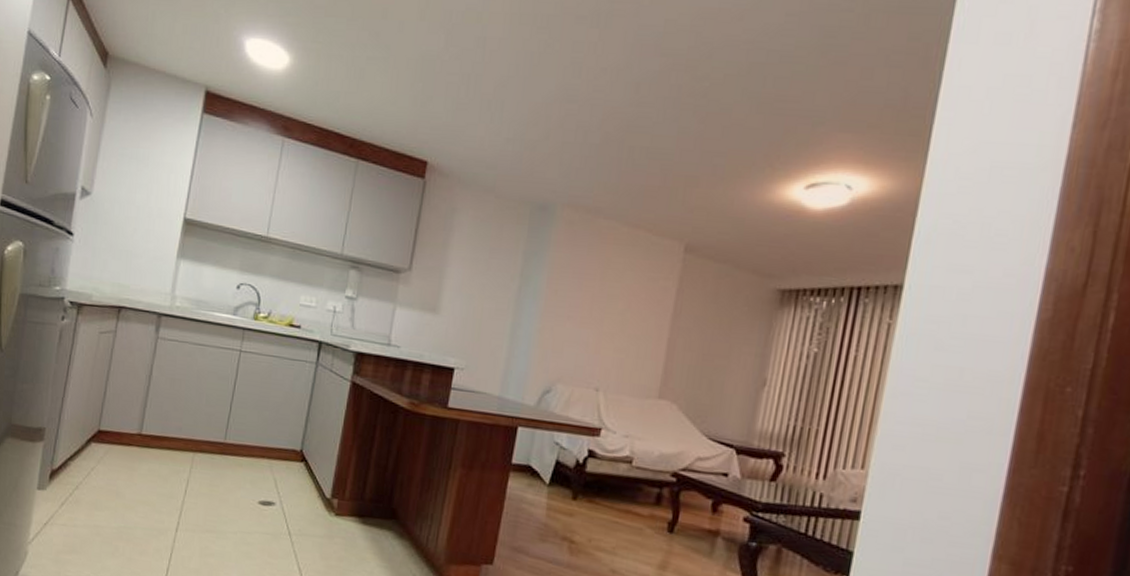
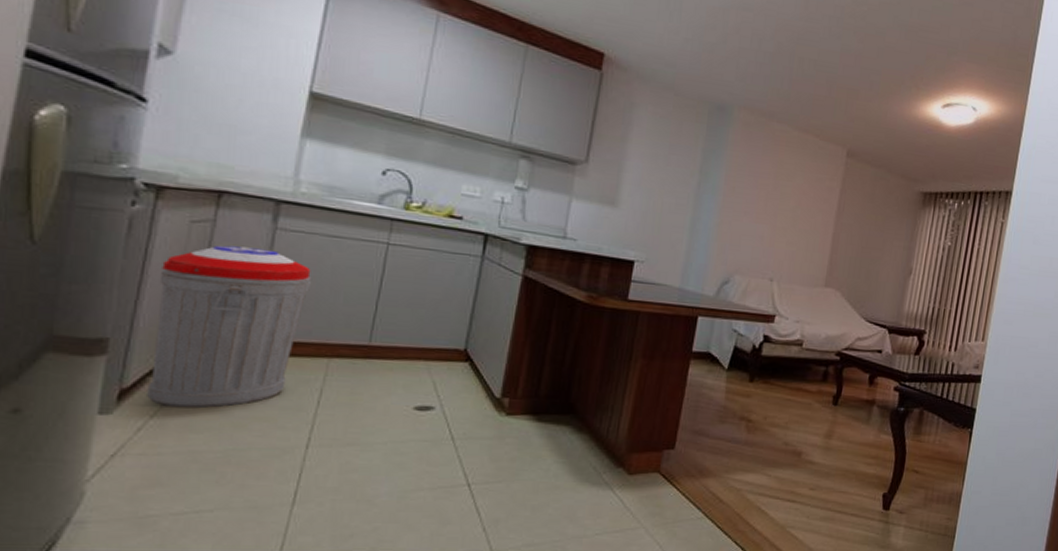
trash can: none [68,352,183,490] -> present [147,245,312,408]

